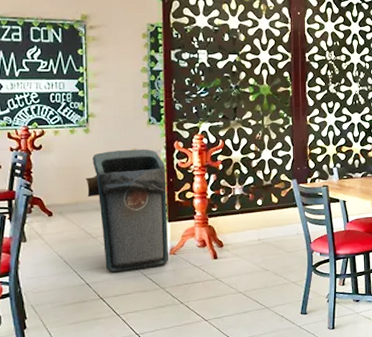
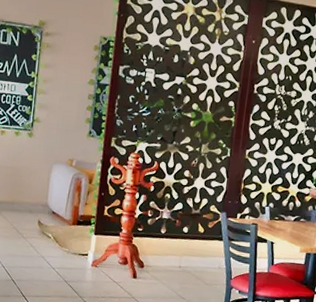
trash can: present [86,149,169,274] -> none [23,157,99,276]

